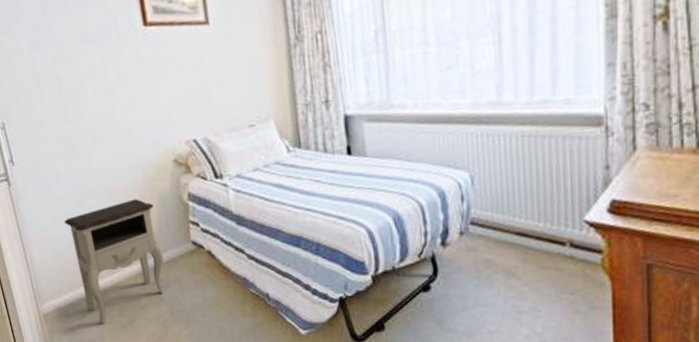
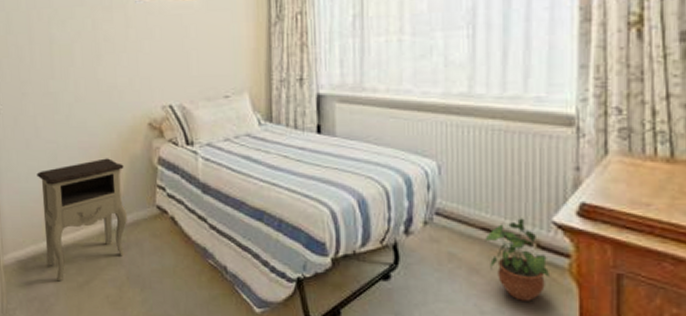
potted plant: none [520,220,583,298] -> present [485,218,549,301]

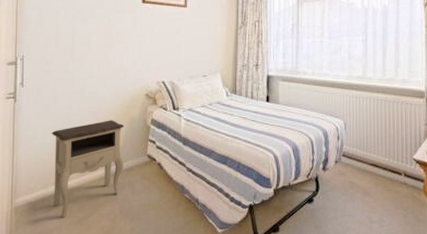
potted plant: present [485,218,549,301] -> none [373,157,412,212]

